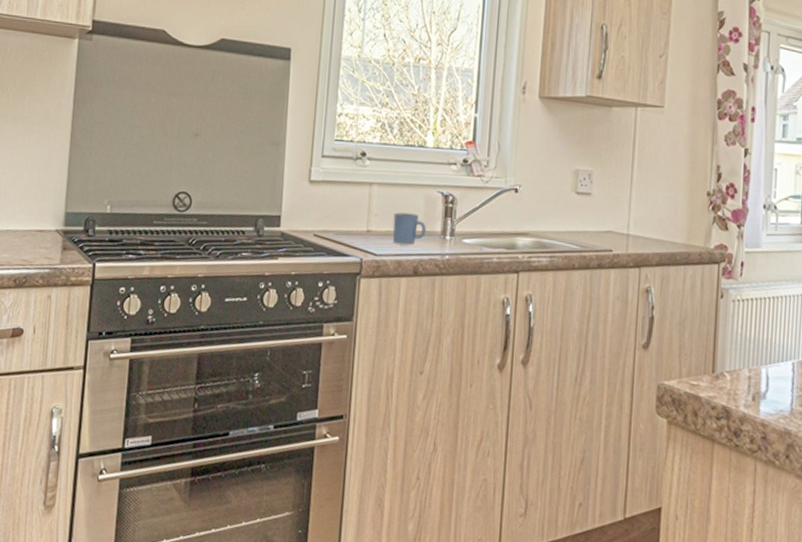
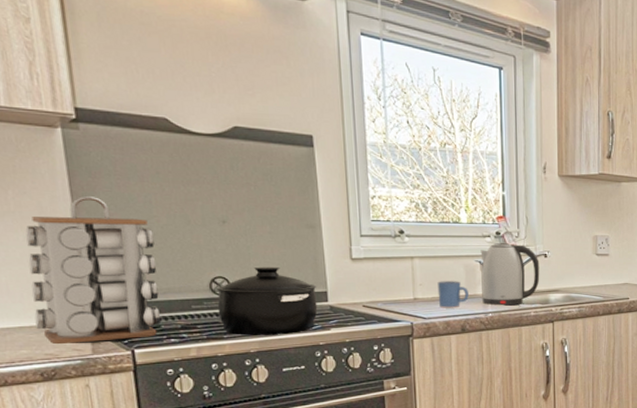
spice rack: none [20,103,134,253] -> present [25,195,161,345]
saucepan: none [176,183,271,259] -> present [217,266,318,335]
kettle: none [440,171,509,248] -> present [480,242,540,306]

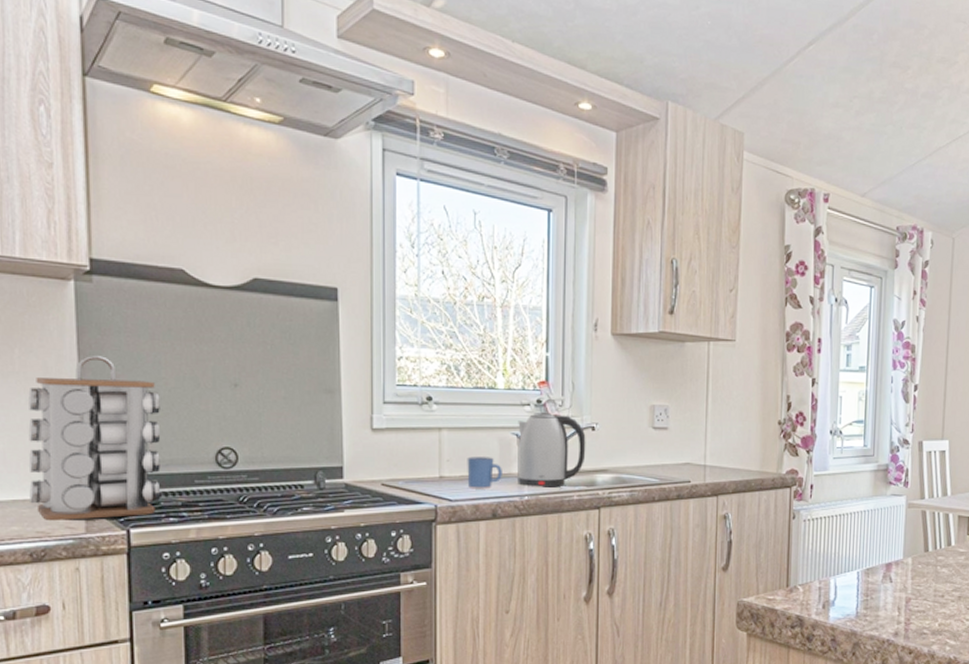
saucepan: present [217,266,318,335] -> none [222,436,331,516]

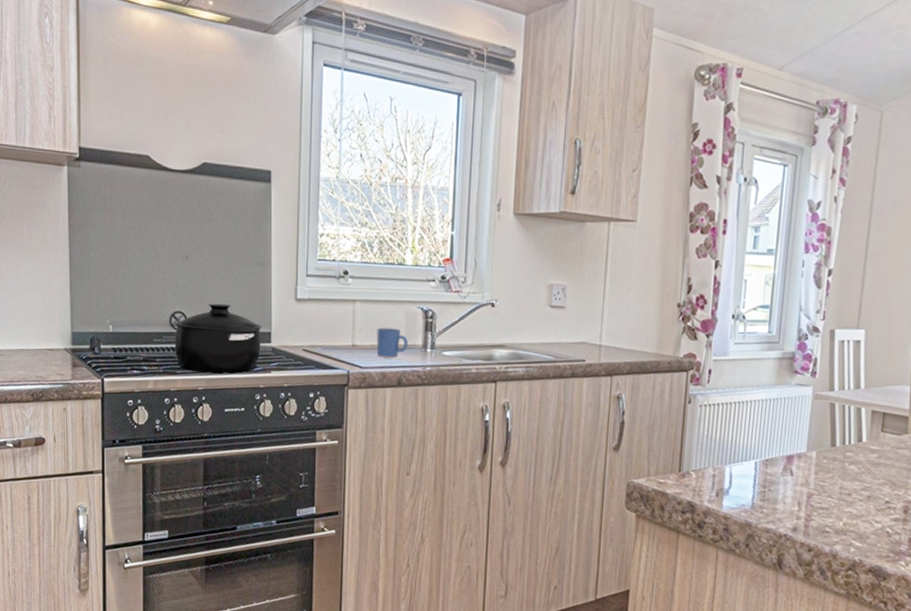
spice rack: present [28,354,161,522] -> none [32,229,129,370]
saucepan: none [222,436,331,516] -> present [174,303,261,373]
kettle: present [518,412,586,487] -> none [421,287,486,360]

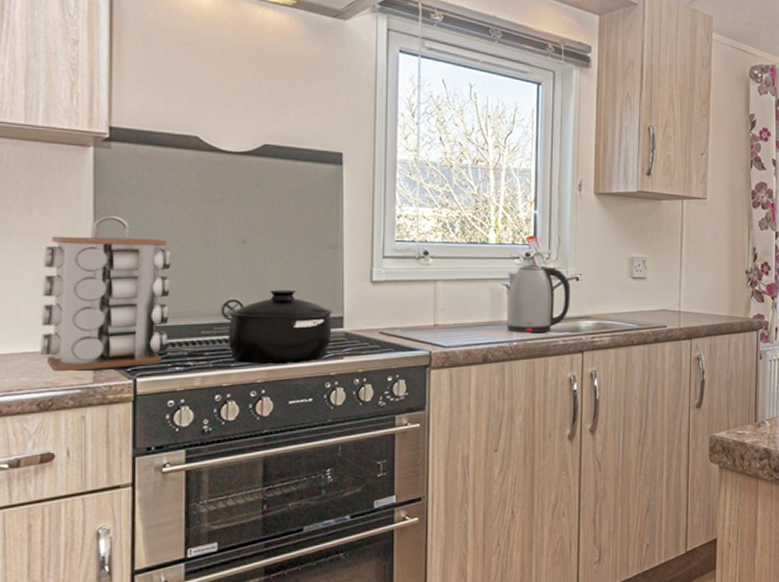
spice rack: none [32,229,129,370] -> present [40,215,171,372]
mug: present [376,327,408,359] -> none [460,306,493,336]
kettle: none [421,287,486,360] -> present [507,264,571,334]

